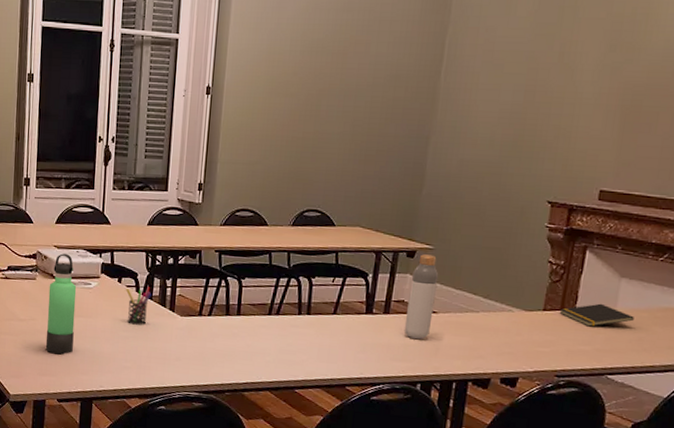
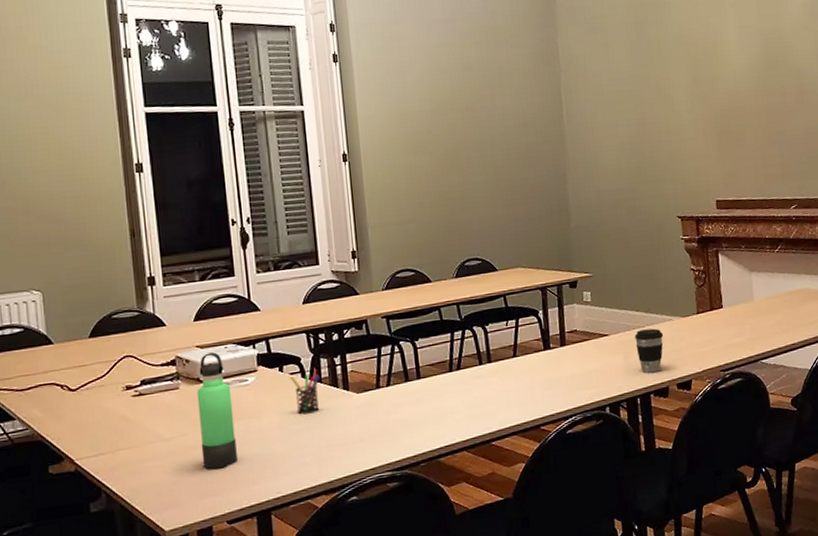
bottle: present [404,254,439,339] -> none [578,282,606,365]
coffee cup: none [464,314,499,361] -> present [634,328,664,373]
notepad: present [559,303,634,327] -> none [710,298,769,321]

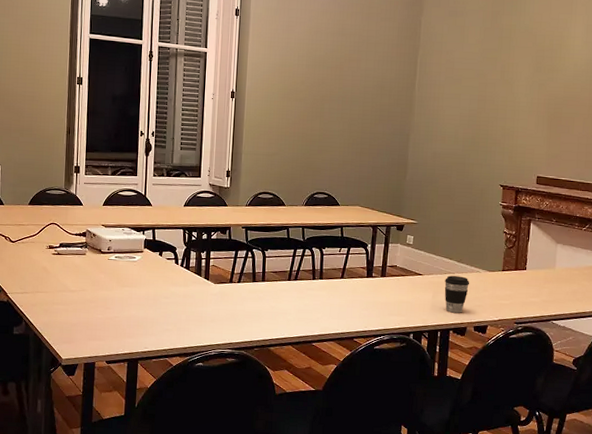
thermos bottle: present [196,352,238,470] -> none [94,231,123,321]
pen holder: present [289,369,320,415] -> none [166,259,189,293]

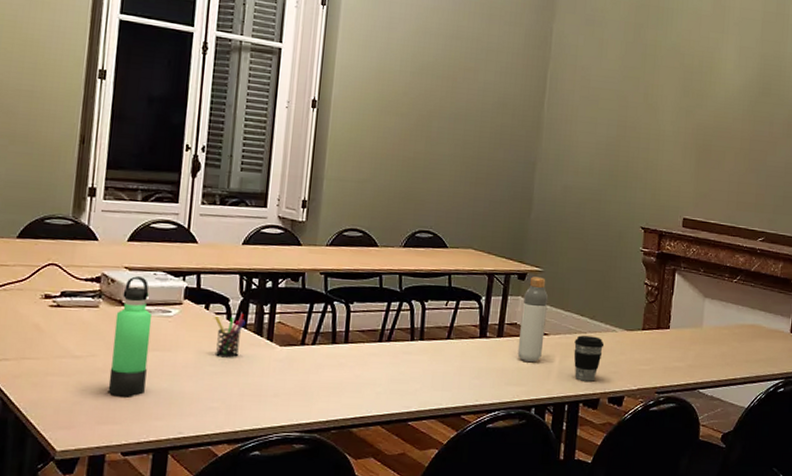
thermos bottle: none [94,231,123,321] -> present [107,276,153,397]
pen holder: none [166,259,189,293] -> present [214,314,246,358]
bottle: none [397,228,423,297] -> present [517,277,549,362]

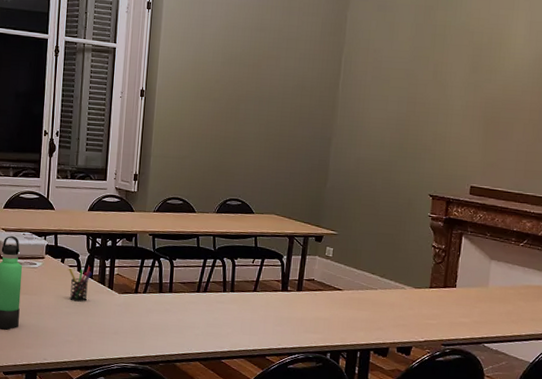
bottle: present [517,277,549,362] -> none [314,239,343,313]
coffee cup: present [573,335,604,382] -> none [365,291,394,333]

